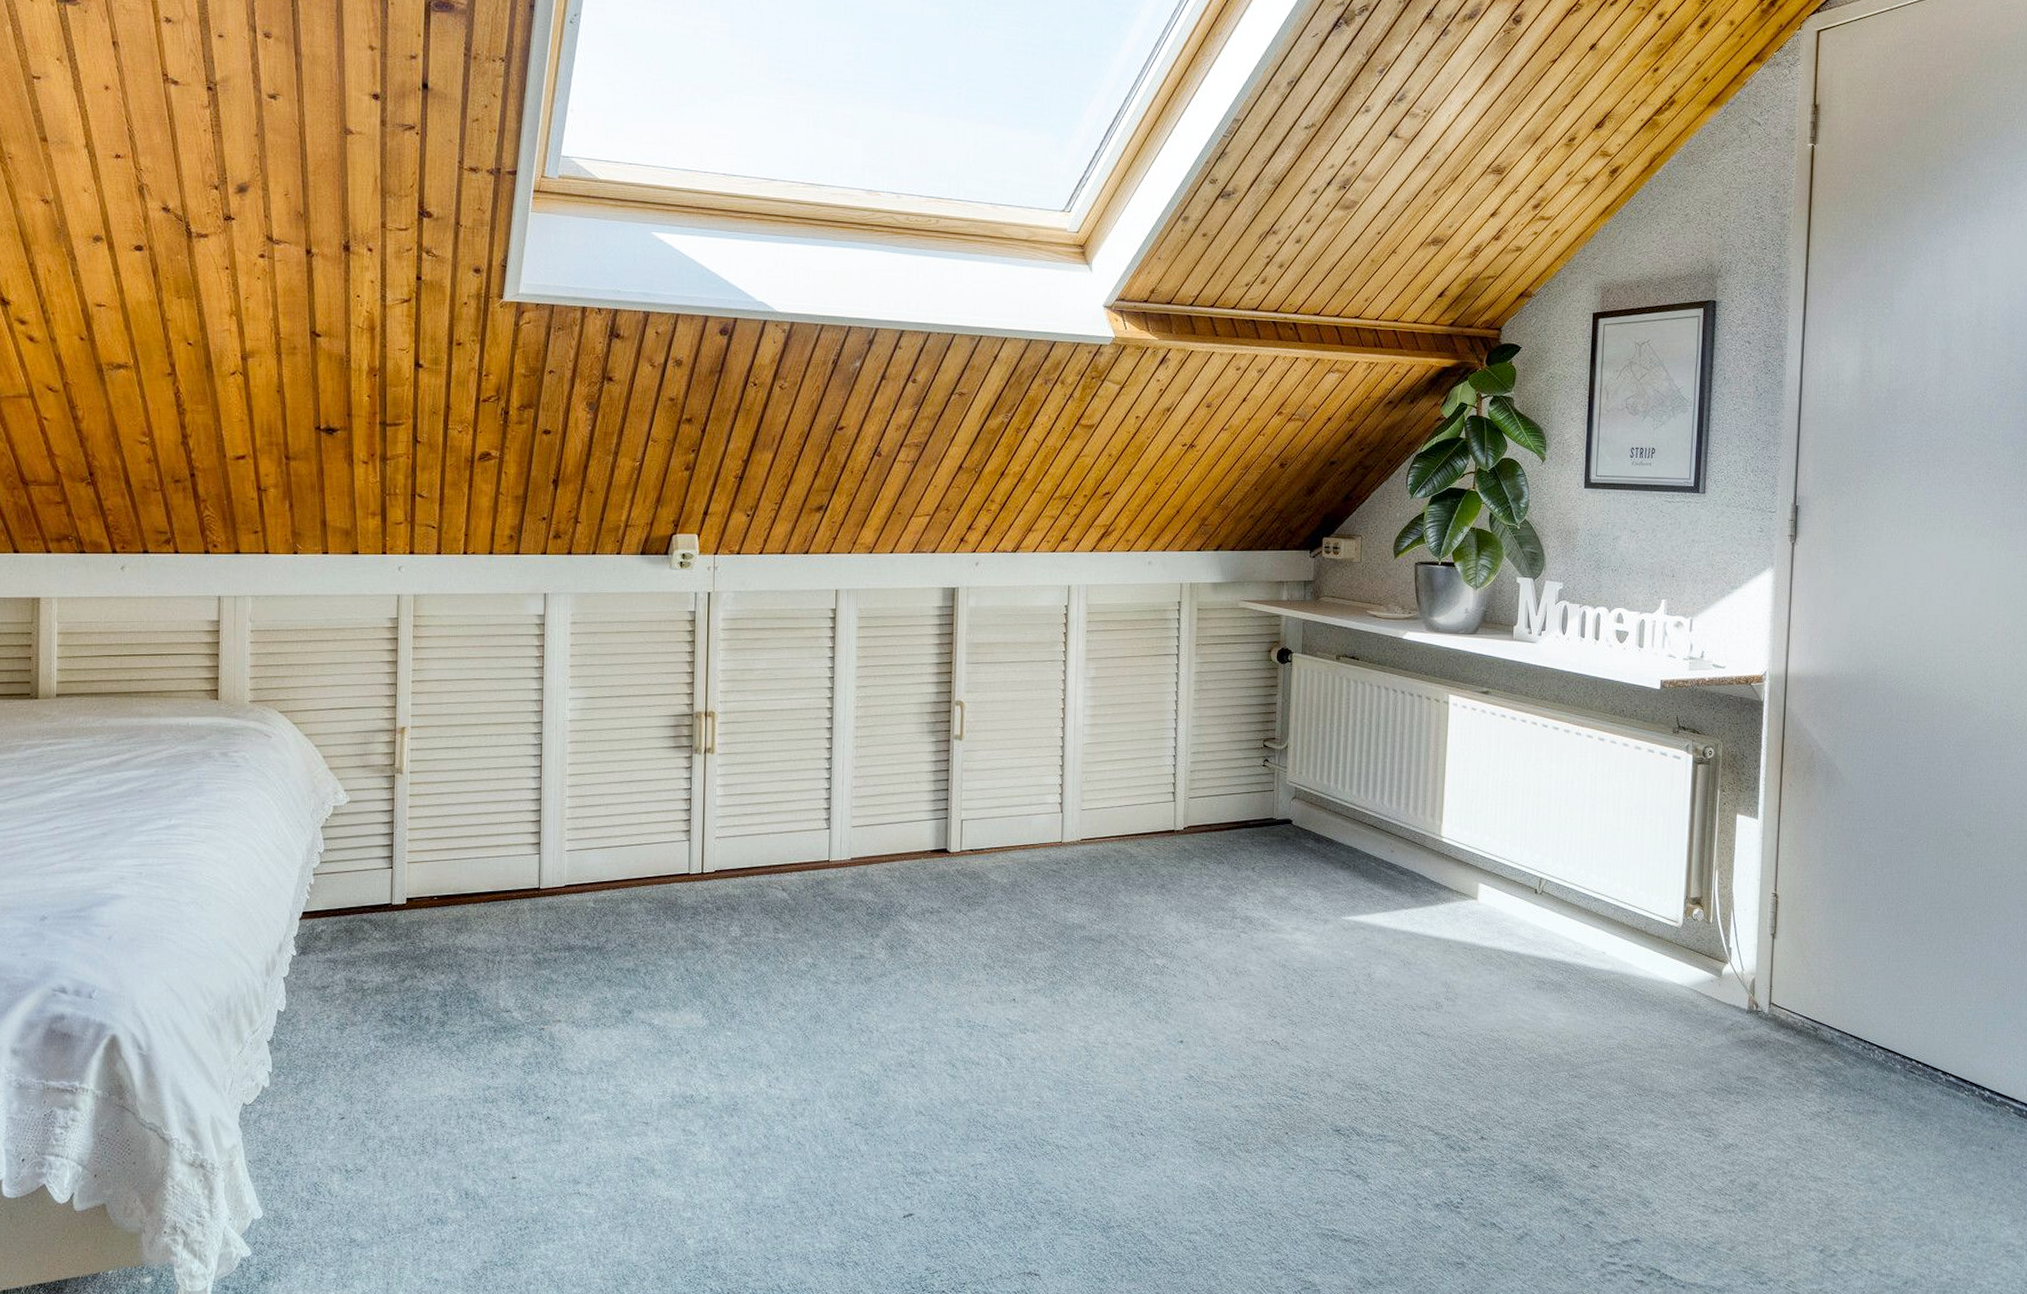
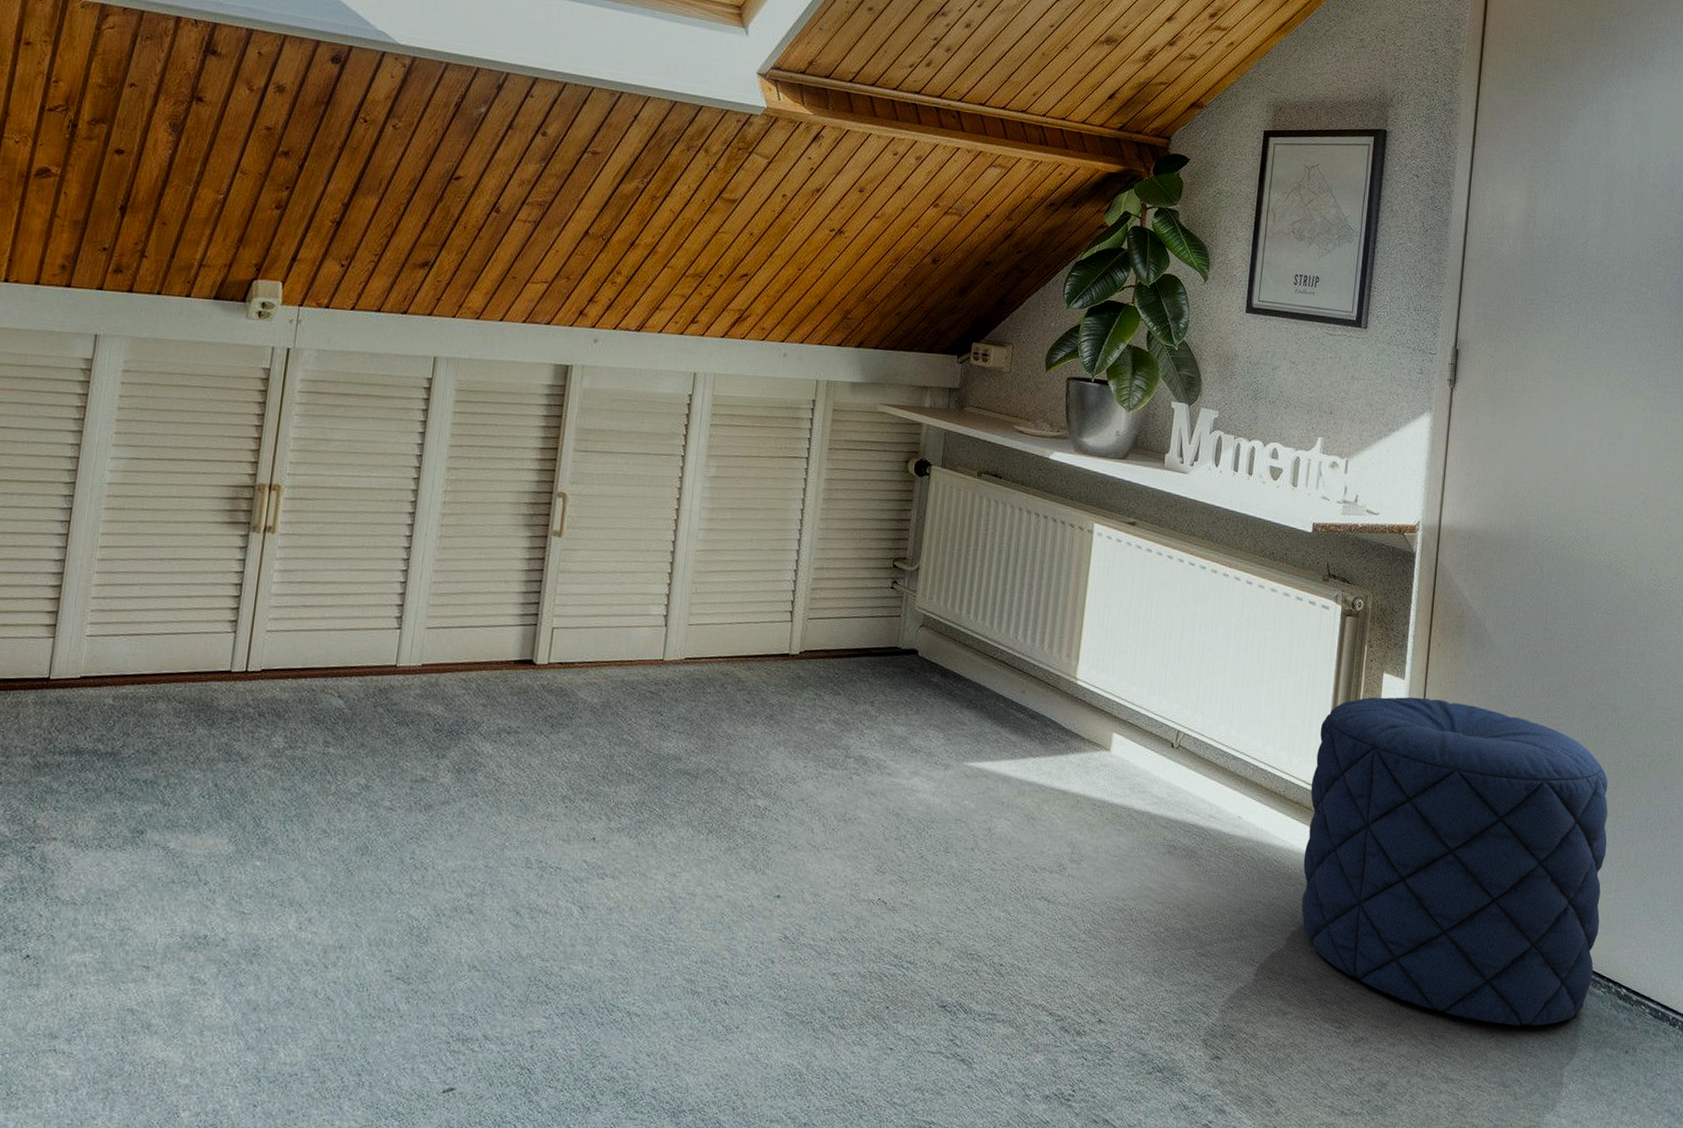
pouf: none [1667,834,1966,1129] -> present [1301,697,1608,1026]

